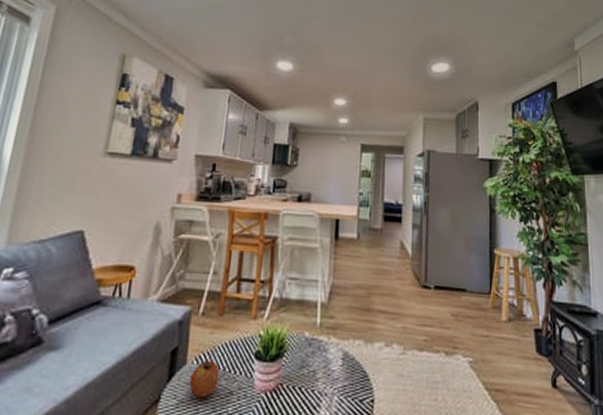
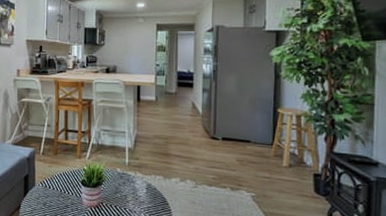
apple: present [189,360,220,398] -> none [38,184,58,208]

